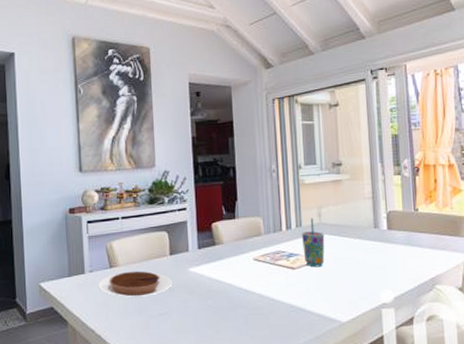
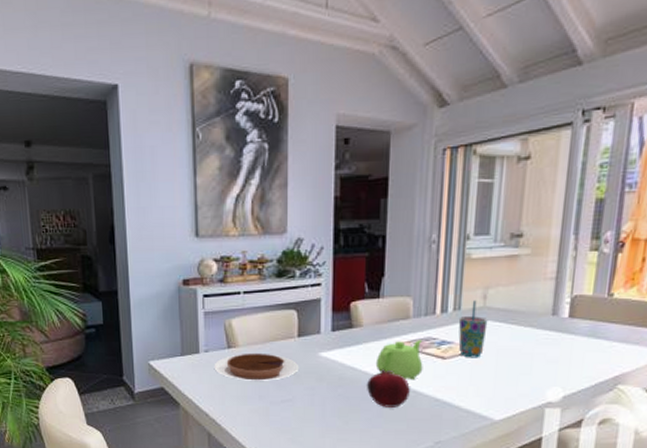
fruit: none [232,279,269,316] -> present [367,368,410,408]
teapot: none [237,253,277,290] -> present [375,340,423,380]

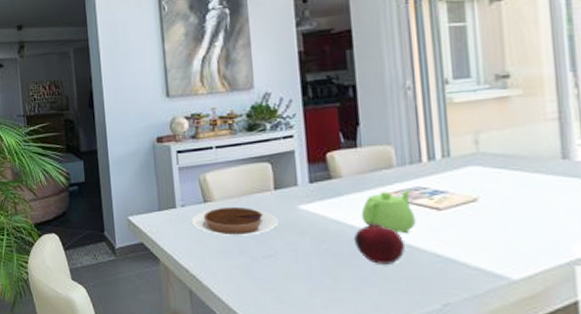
cup: present [458,300,488,358] -> none [449,146,485,209]

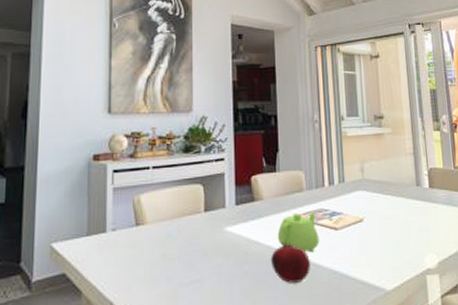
chocolate tart: present [191,206,279,235] -> none [121,229,207,261]

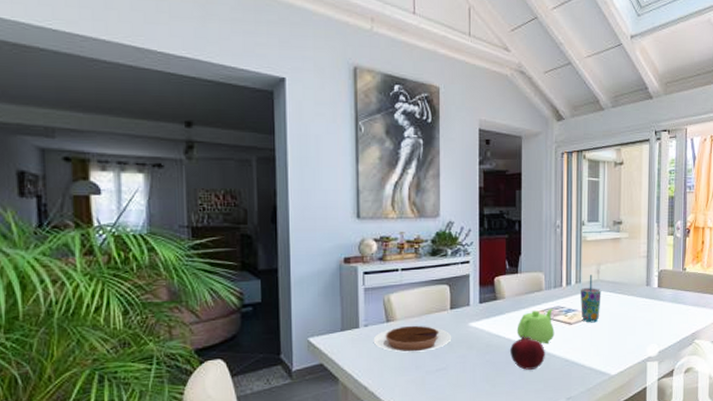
chocolate tart: none [121,229,207,261] -> present [373,325,452,353]
cup: none [344,173,368,228] -> present [580,274,602,323]

